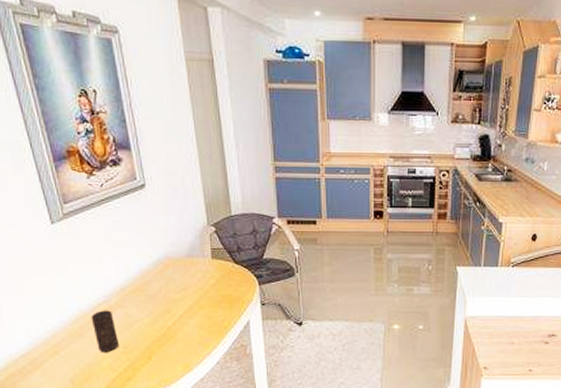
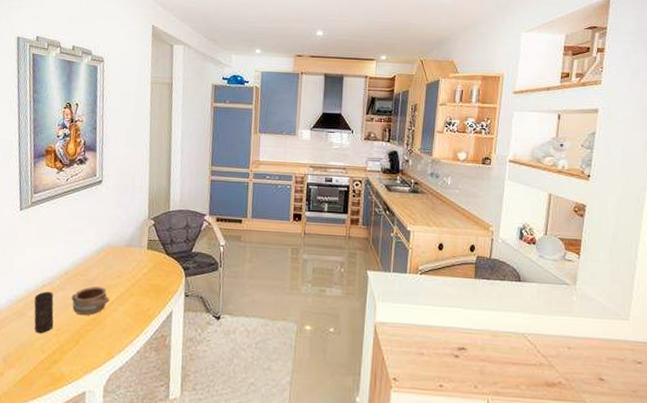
pottery: none [133,302,178,332] -> present [71,286,110,316]

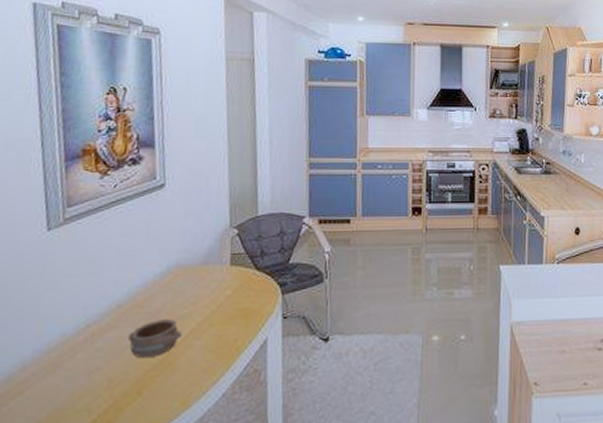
candle: present [34,291,54,333] -> none [73,333,104,389]

